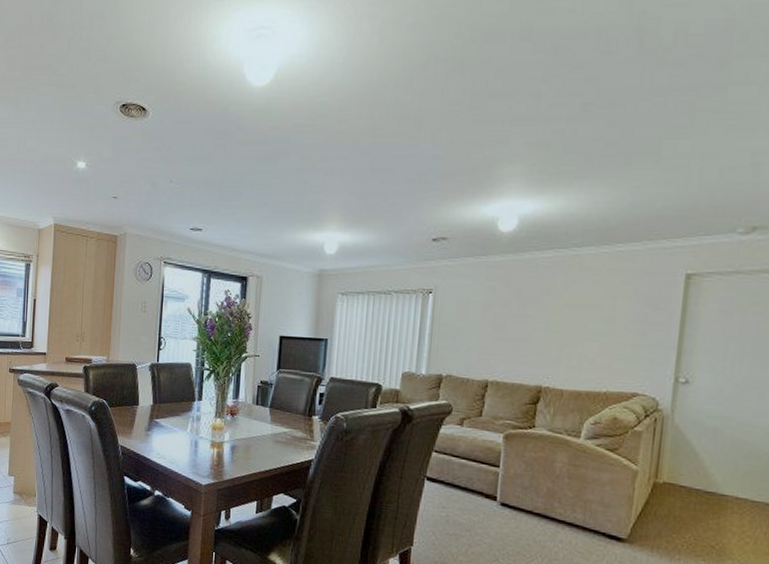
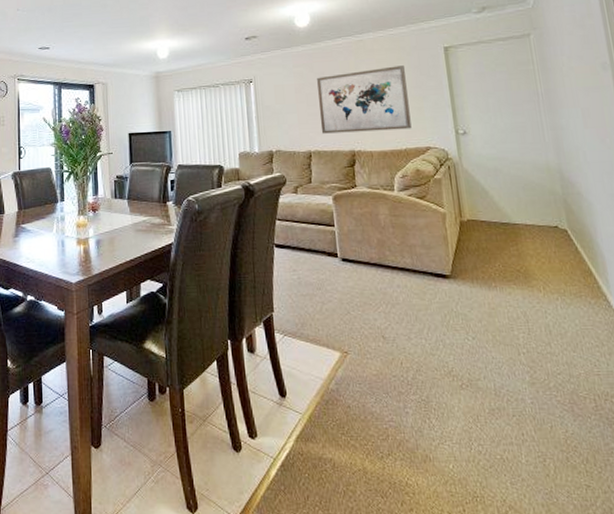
wall art: none [505,291,627,370] -> present [317,65,412,134]

